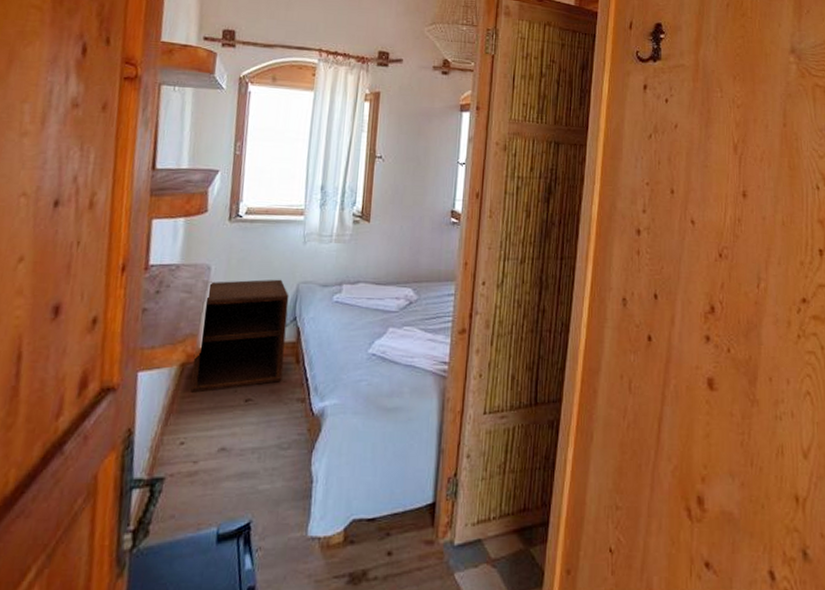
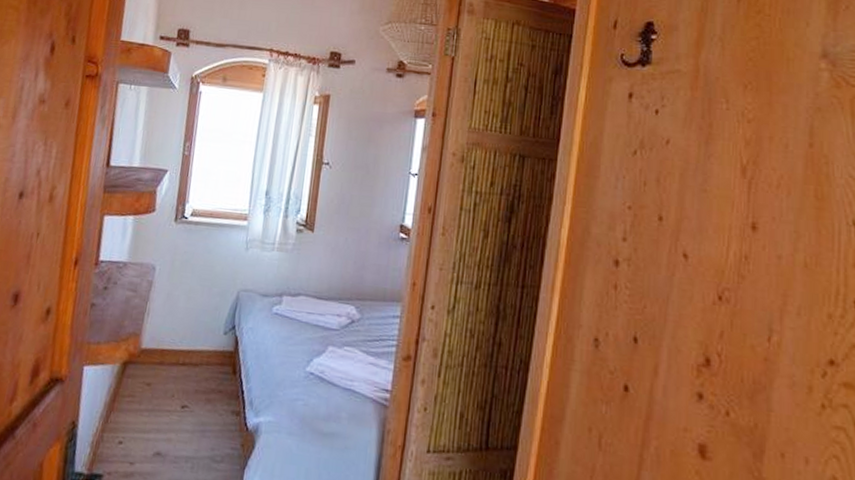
nightstand: present [190,279,289,393] -> none [131,282,229,393]

